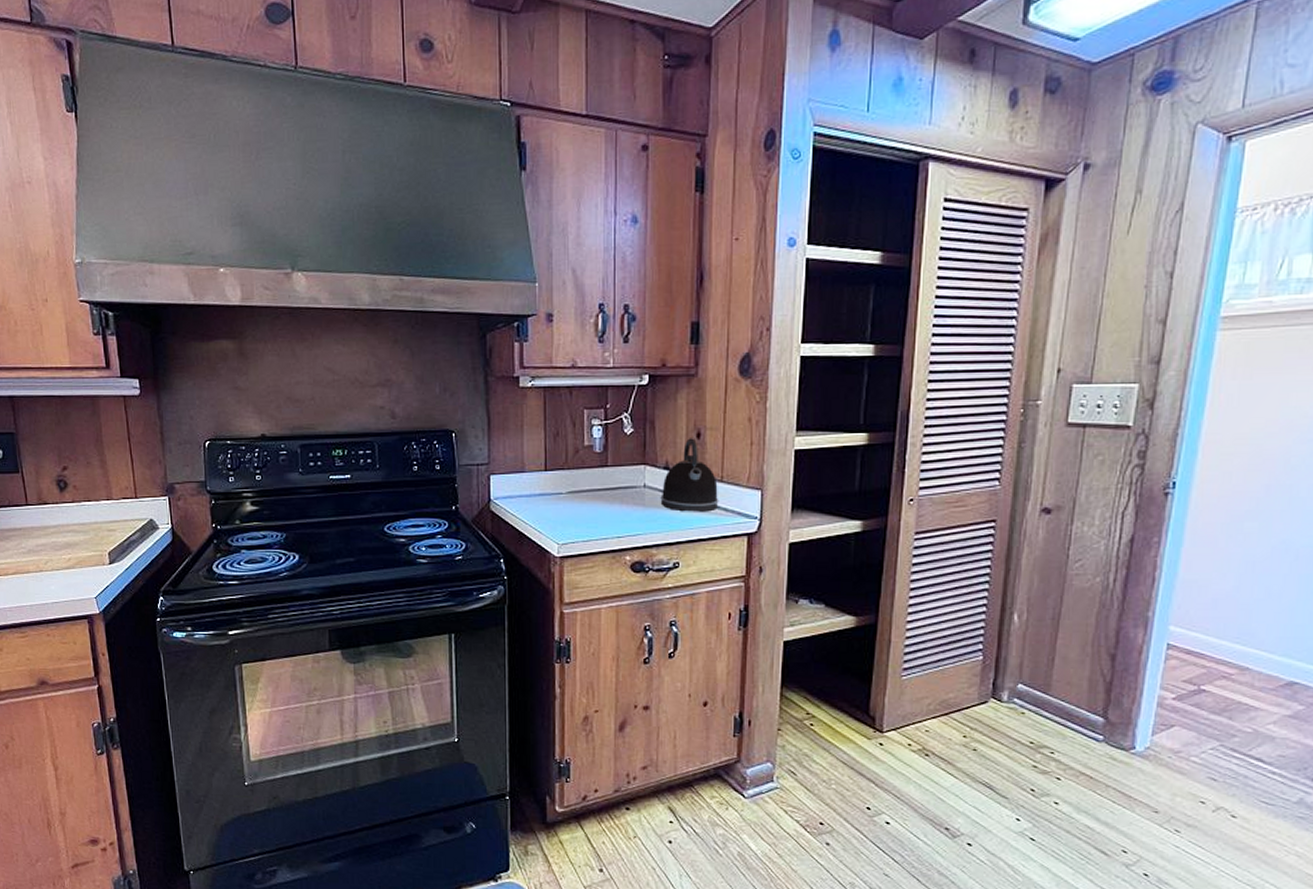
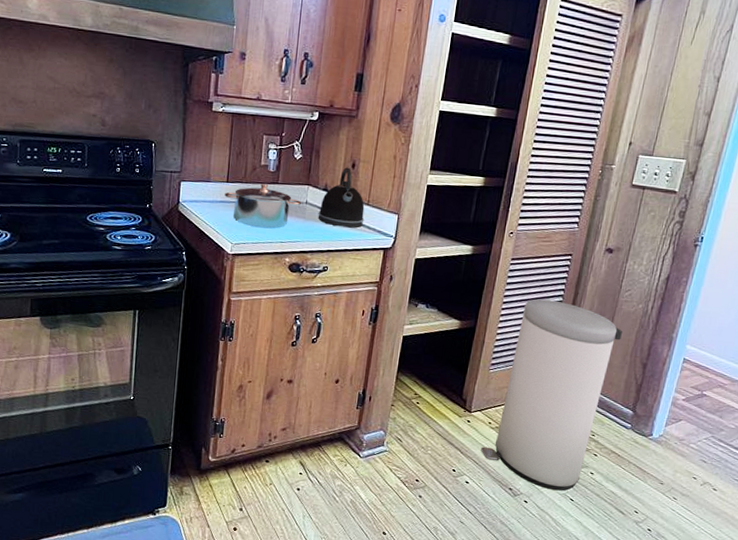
cooking pot: none [544,467,638,522] -> present [224,183,301,229]
pedal bin: none [901,581,1077,828] -> present [481,299,622,491]

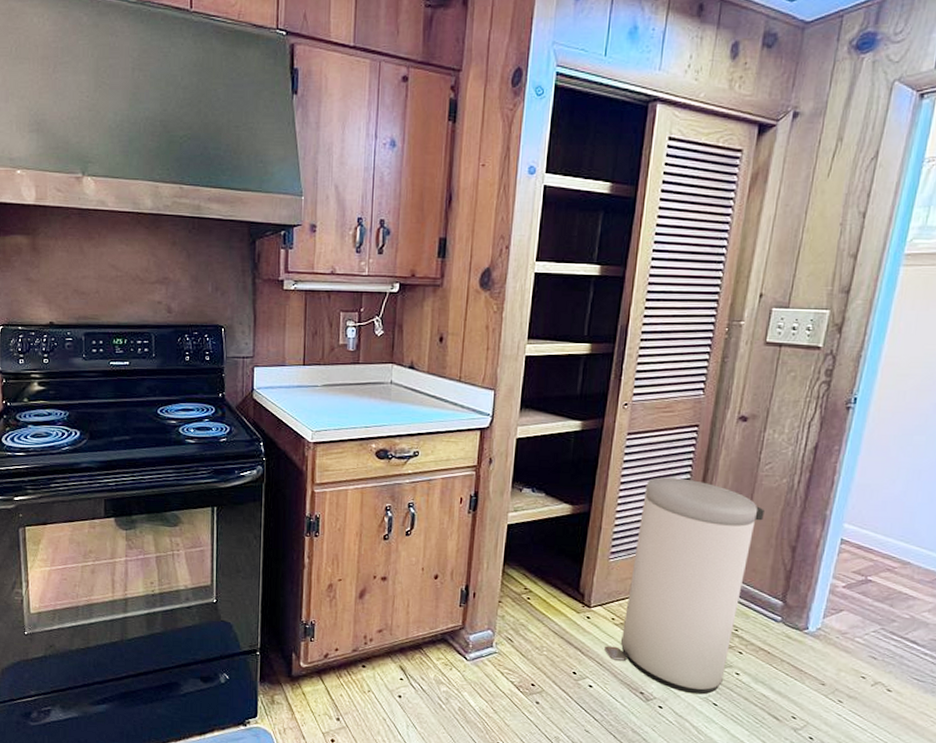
cooking pot: present [224,183,301,229] -> none [302,363,385,413]
kettle: present [318,167,365,228] -> none [404,341,457,408]

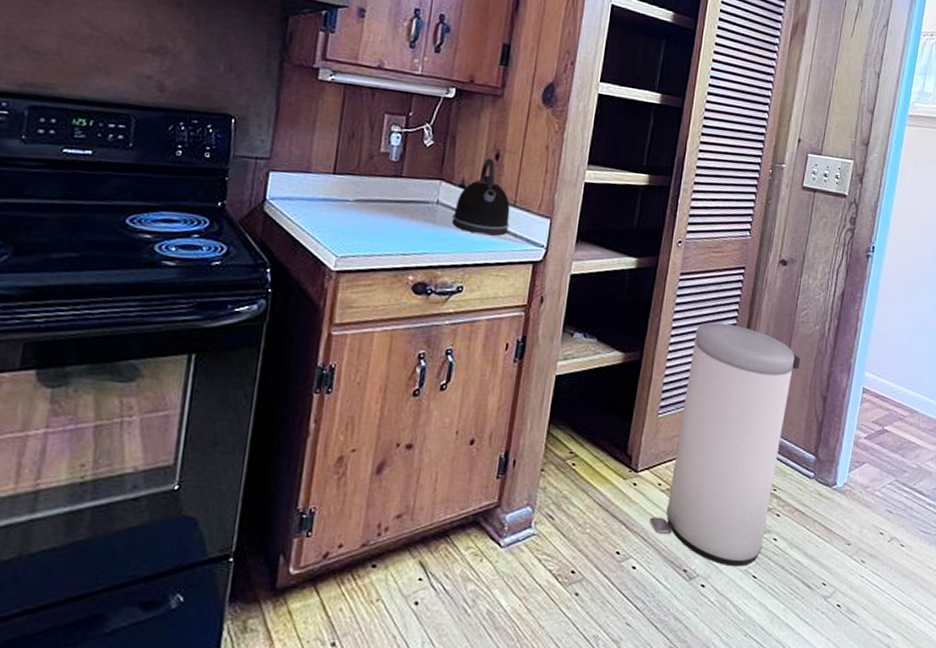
kettle: none [404,341,457,408] -> present [451,158,511,236]

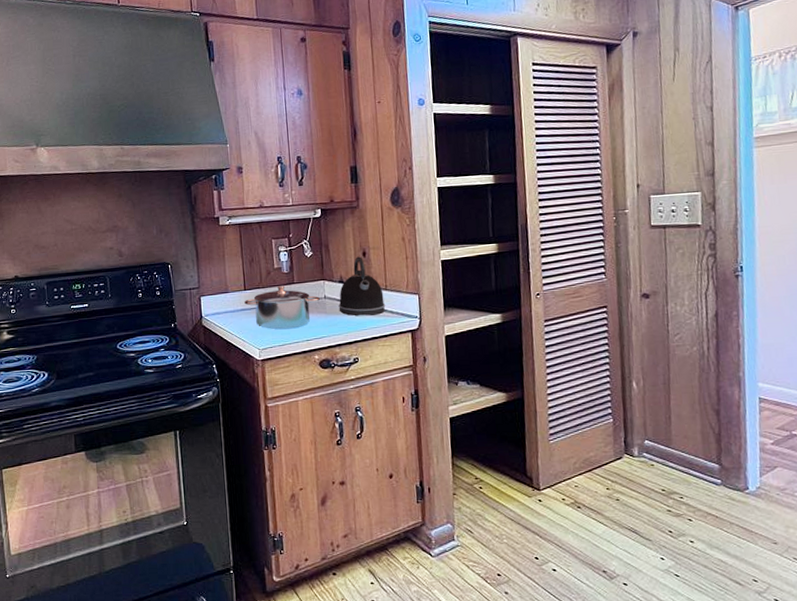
cooking pot: none [329,175,431,237] -> present [244,285,320,330]
pedal bin: present [649,322,800,567] -> none [560,356,684,567]

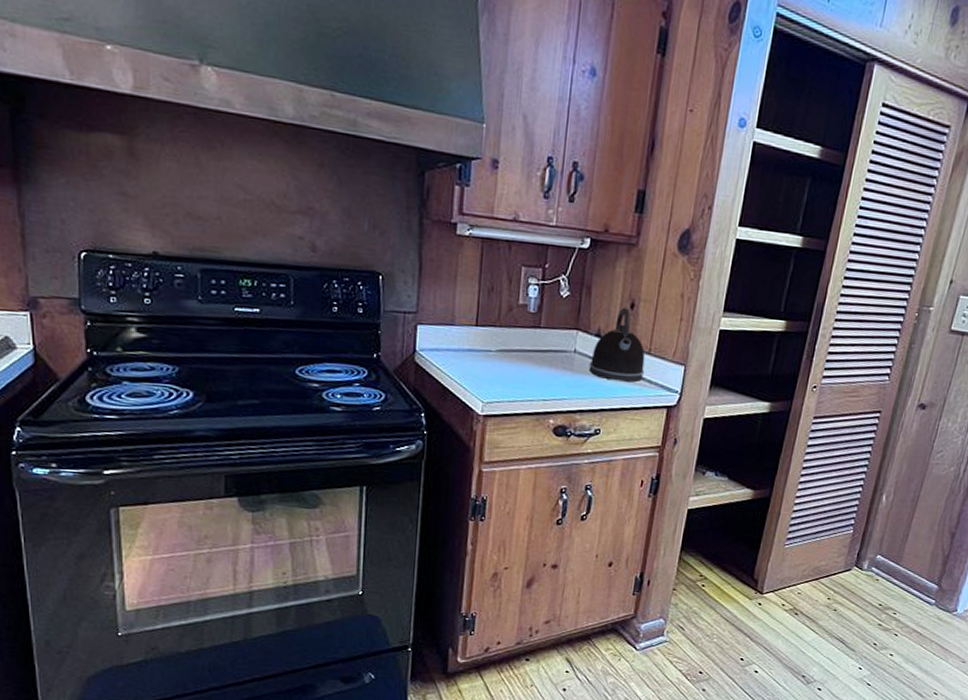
cooking pot: present [244,285,320,330] -> none [473,326,568,384]

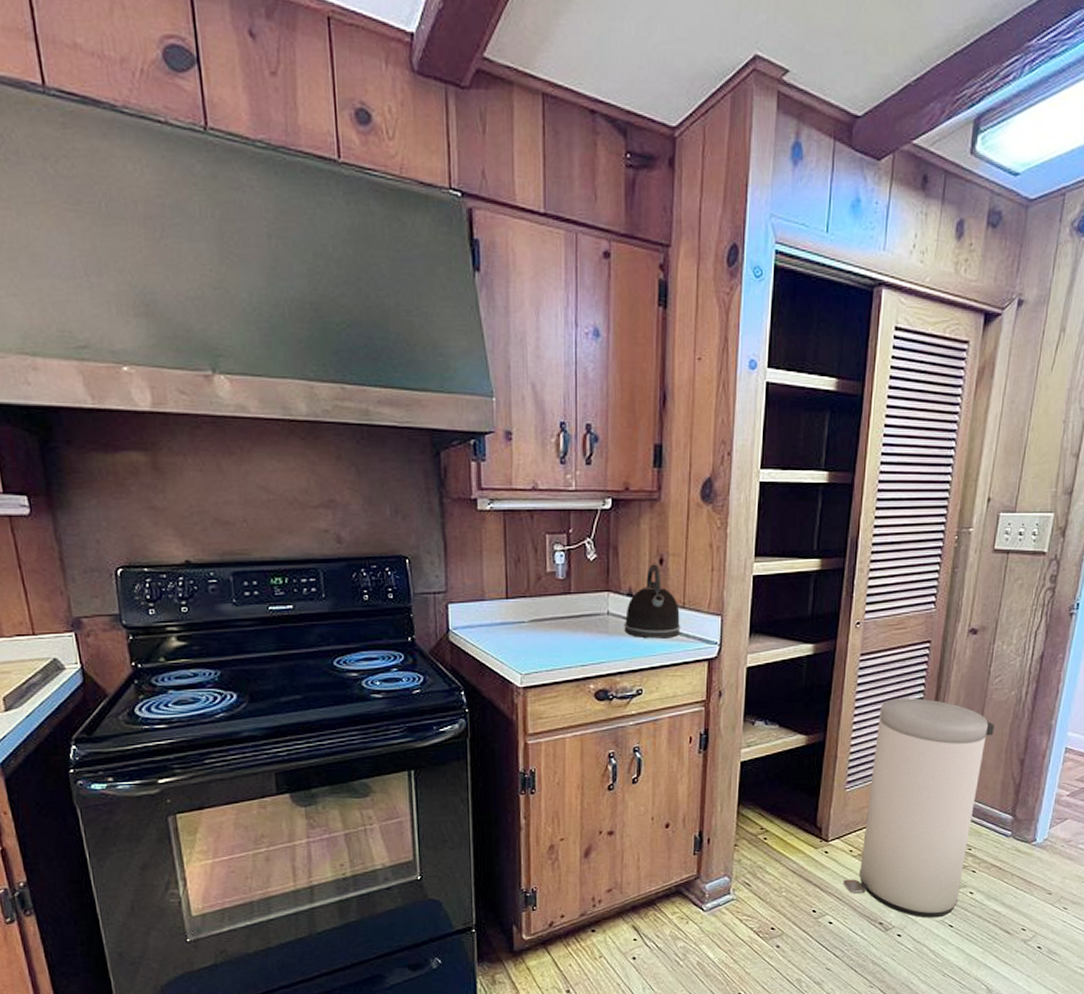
pedal bin: none [772,463,932,676] -> present [843,698,995,918]

